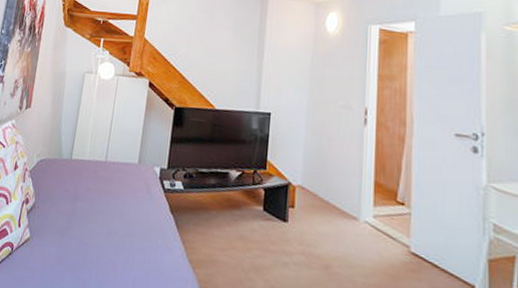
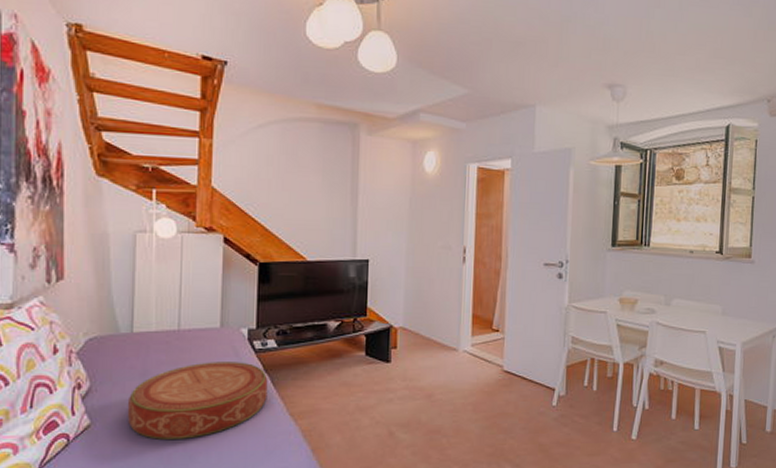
cushion: none [57,195,173,268] -> present [127,362,268,439]

